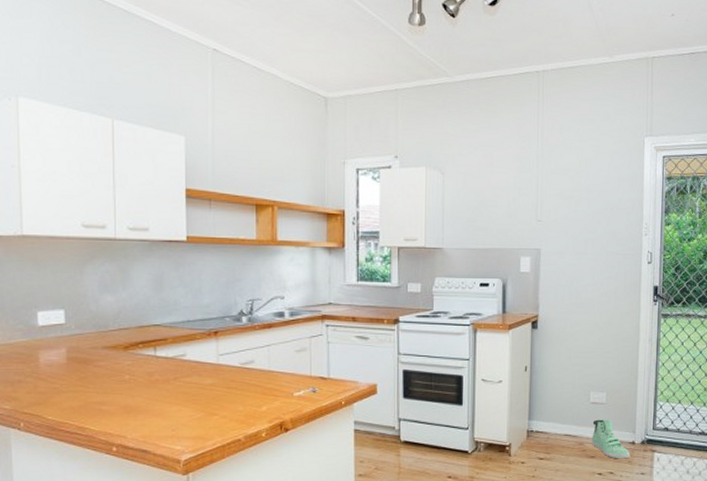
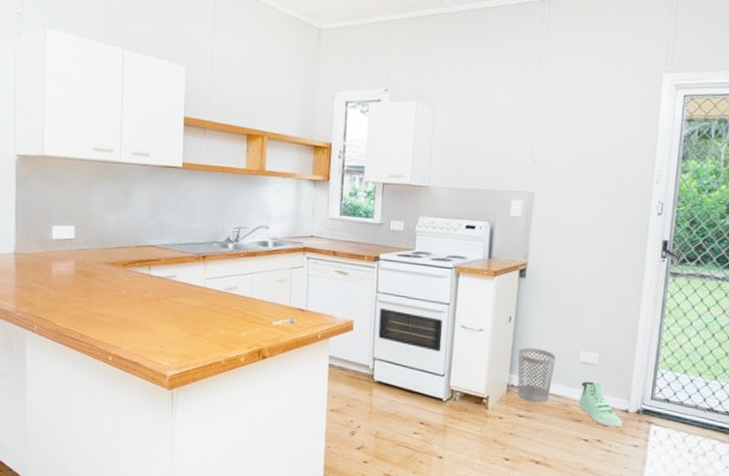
wastebasket: none [534,394,569,445] -> present [517,347,556,403]

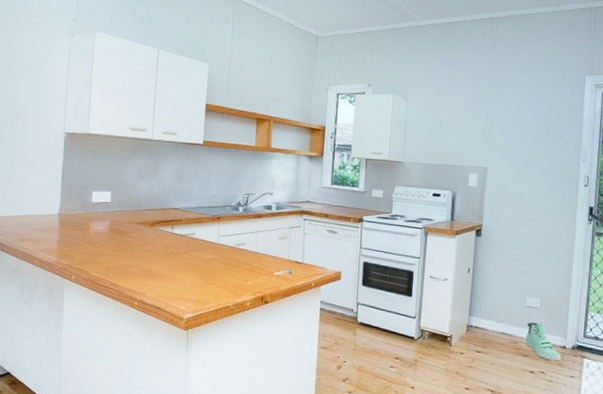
wastebasket: present [517,347,556,403] -> none [475,294,506,341]

